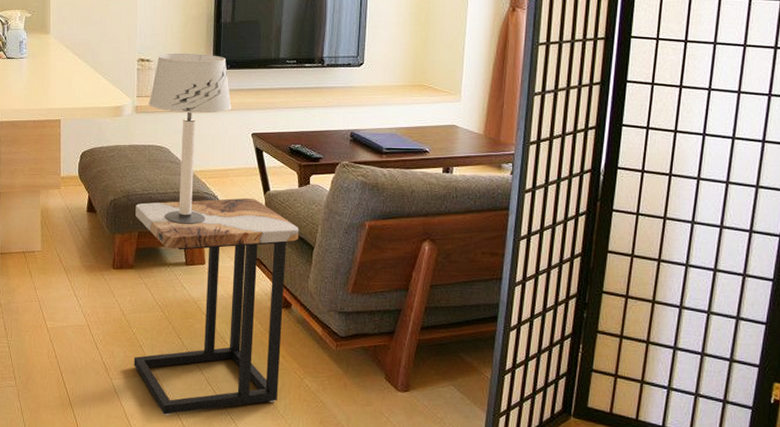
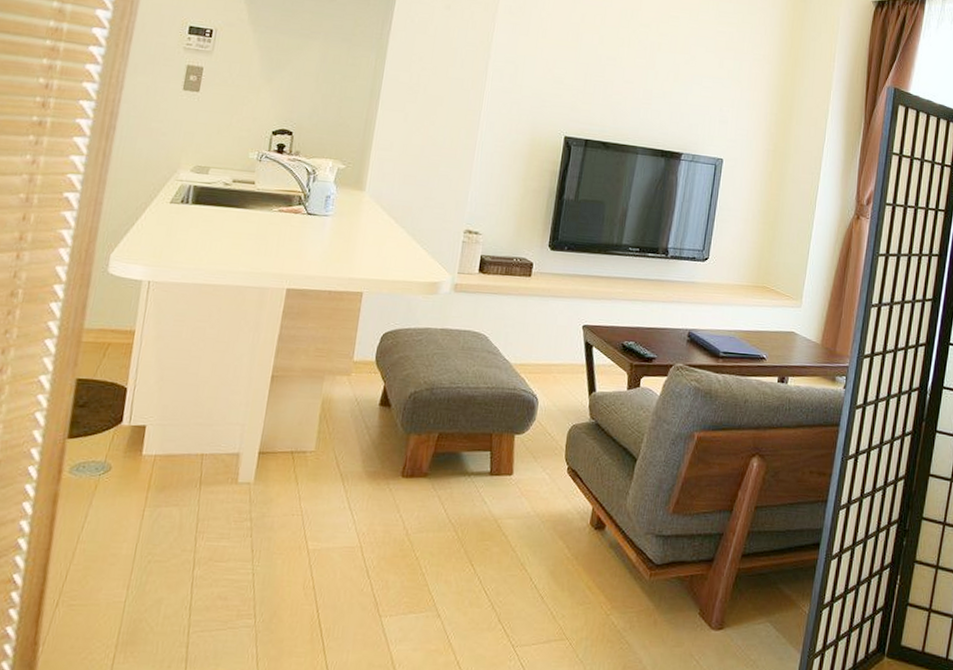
side table: present [134,198,299,416] -> none [411,398,623,663]
table lamp: present [149,53,232,225] -> none [471,227,565,427]

